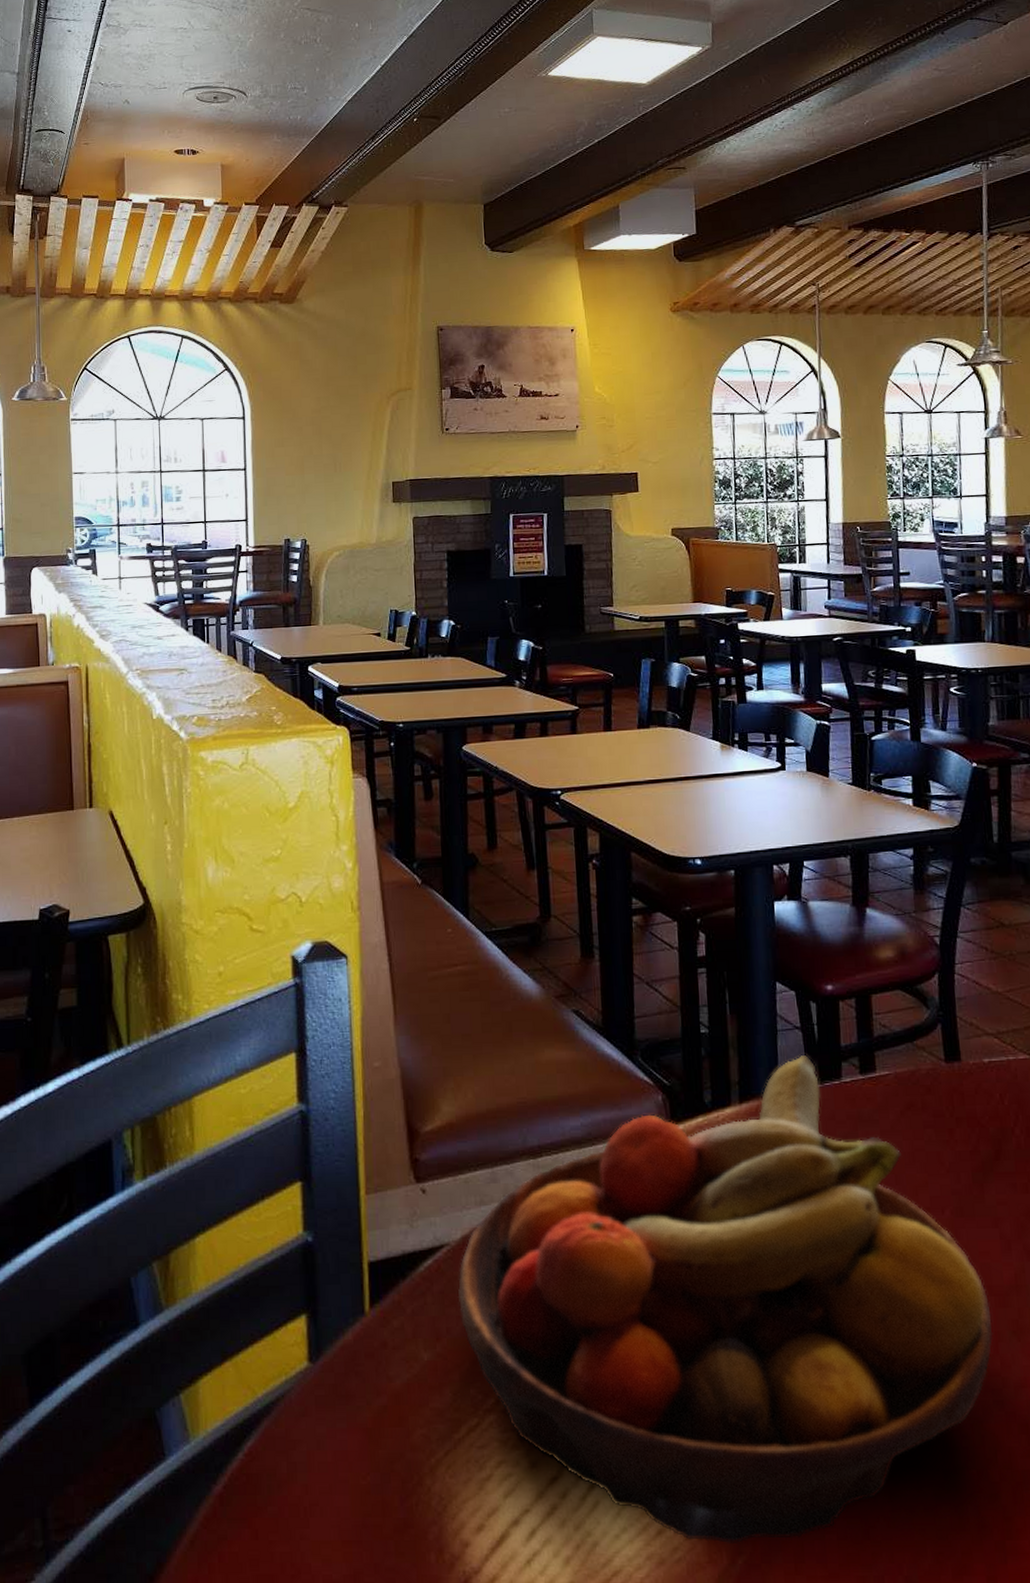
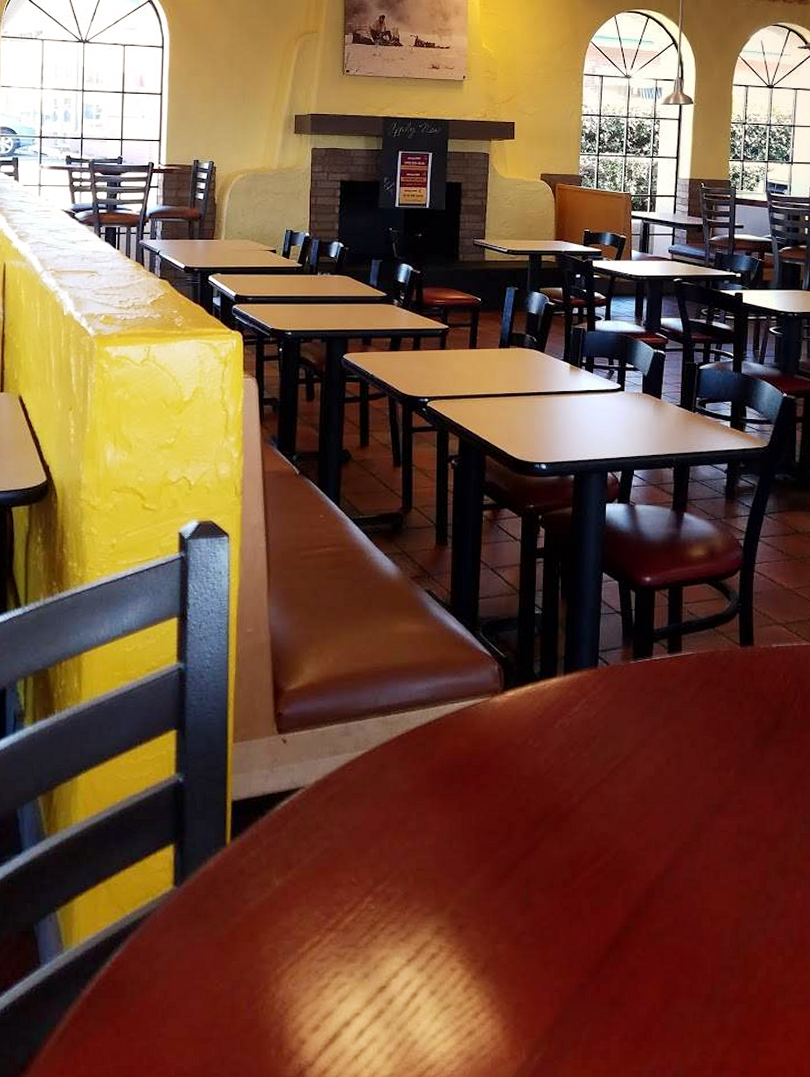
fruit bowl: present [457,1055,993,1545] -> none [308,636,762,1044]

